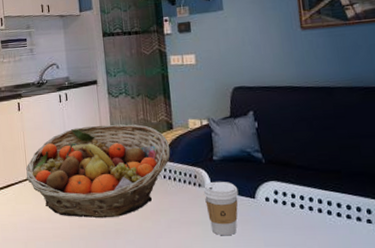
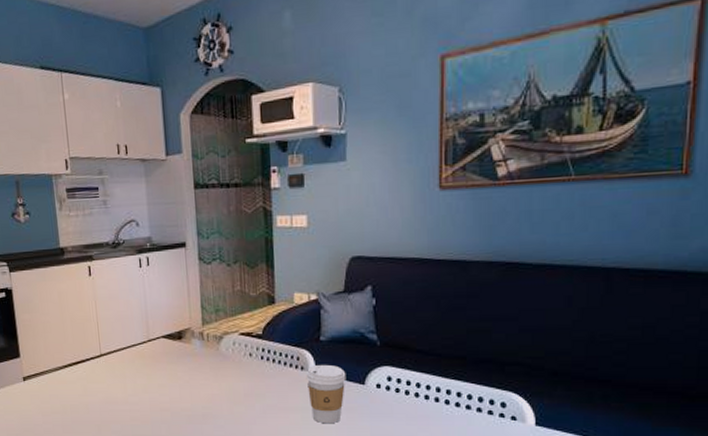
fruit basket: present [26,123,171,219] -> none [99,295,271,401]

